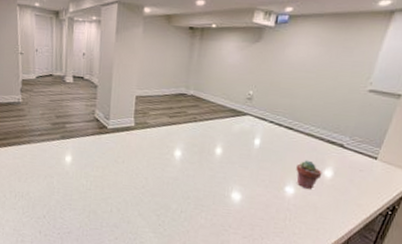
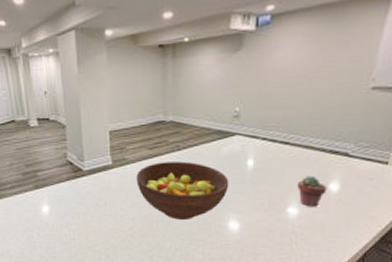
fruit bowl: none [154,130,237,186] -> present [136,161,229,220]

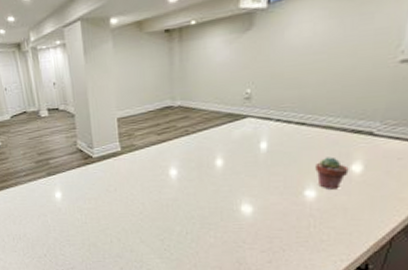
fruit bowl: present [136,161,229,220] -> none [145,146,241,204]

